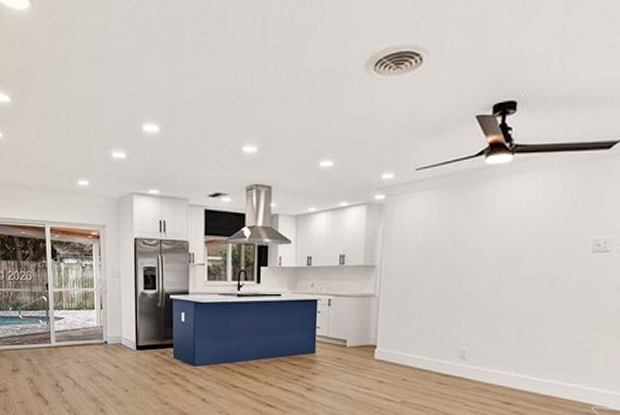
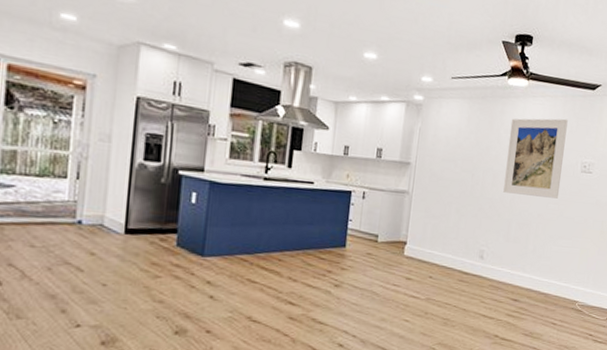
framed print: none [486,191,571,287] -> present [503,118,568,199]

